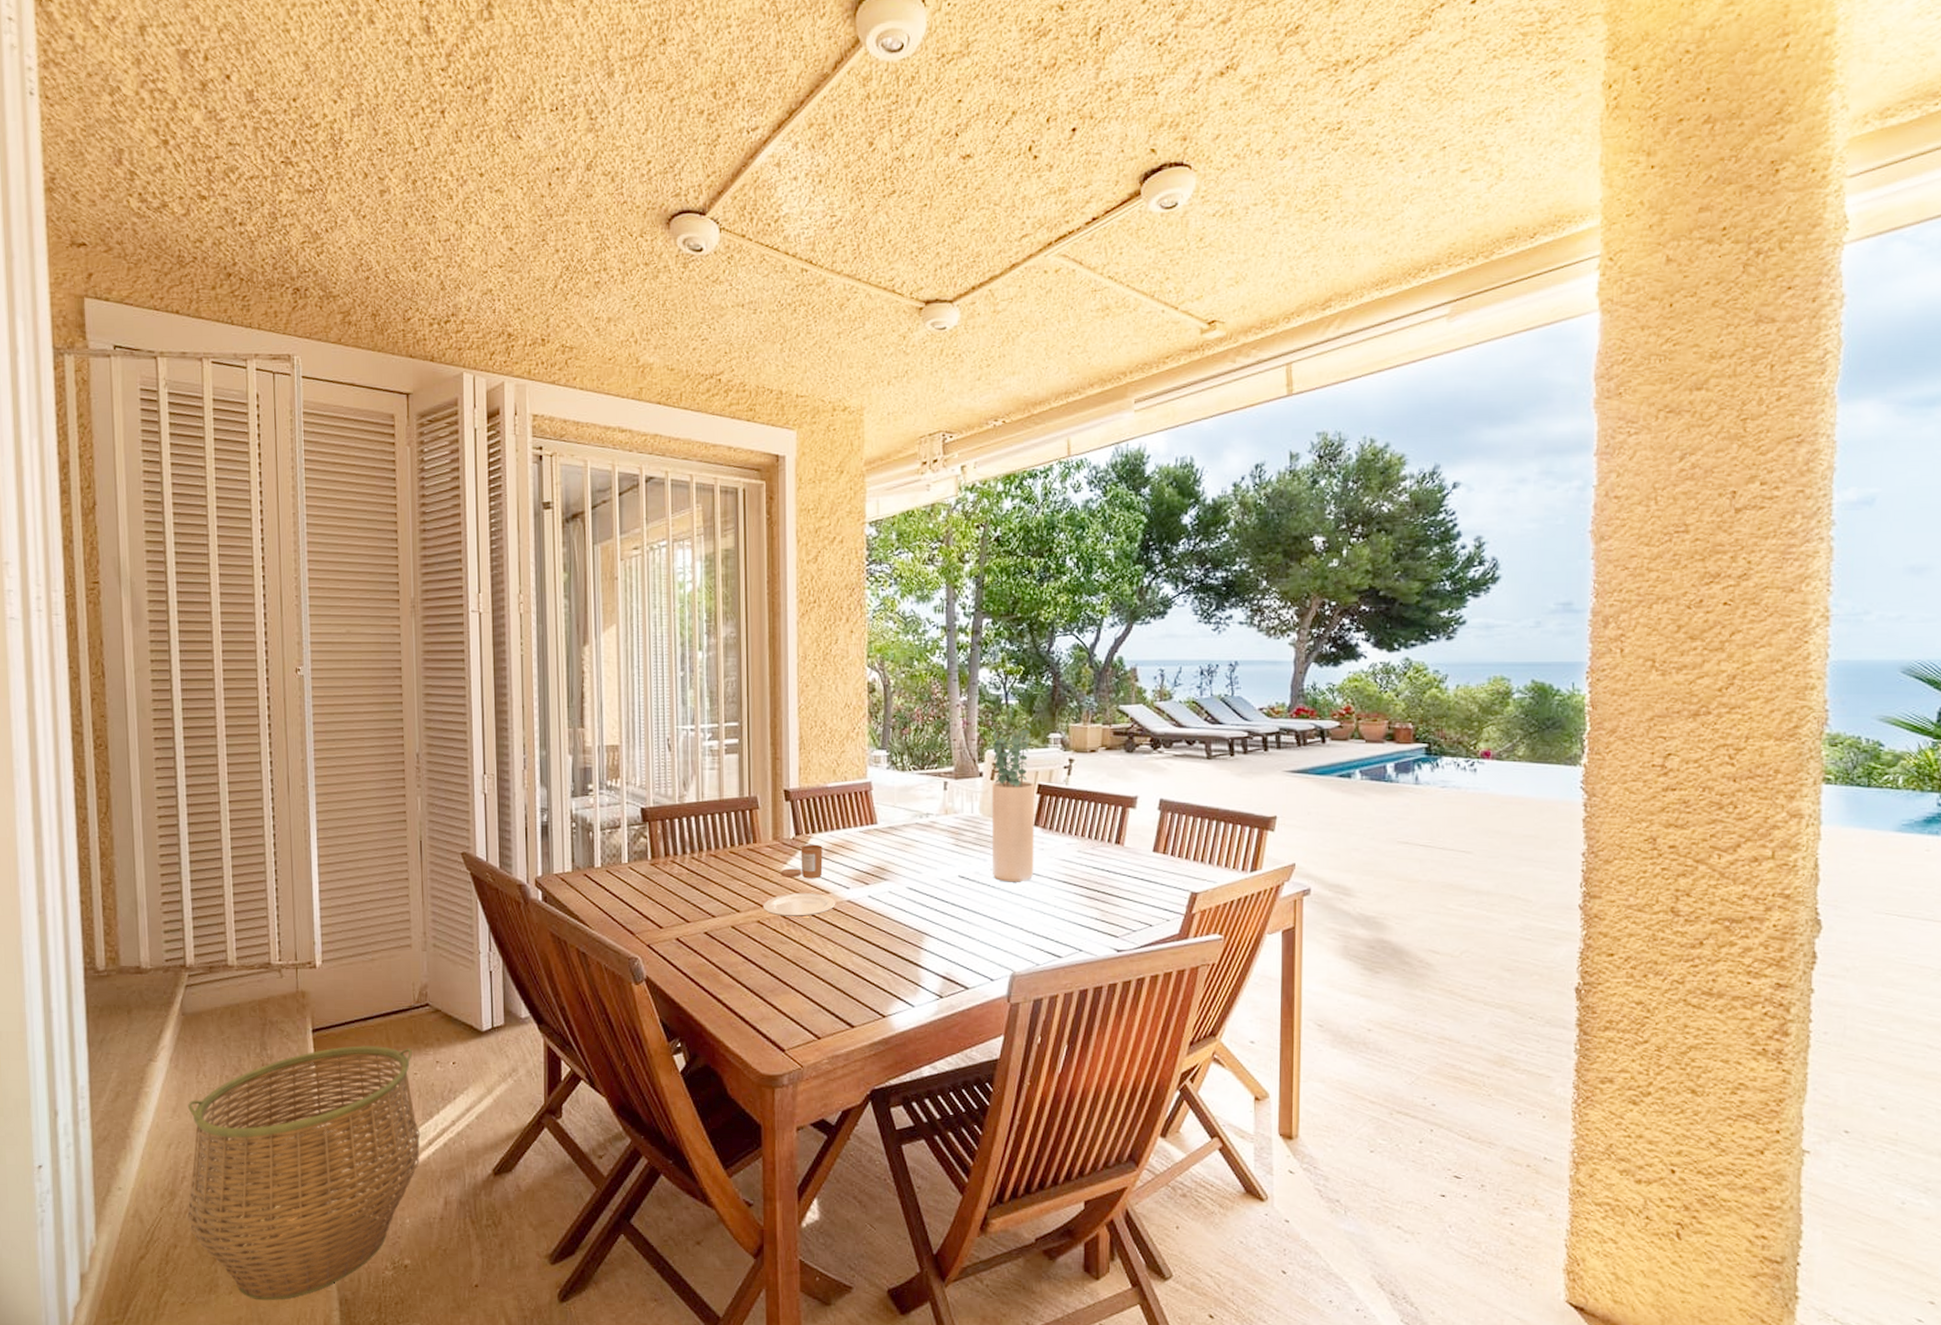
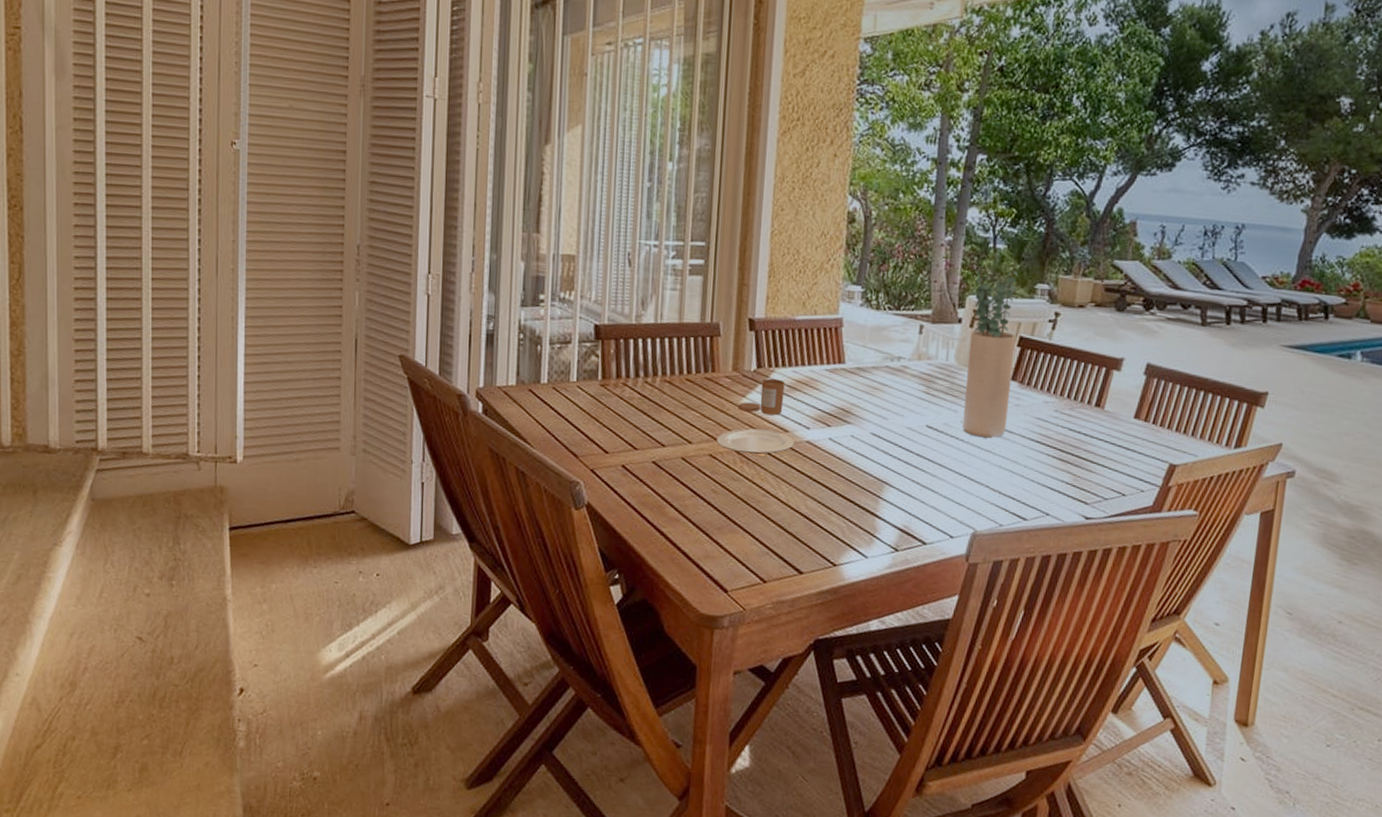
basket: present [187,1045,421,1301] -> none [88,548,338,802]

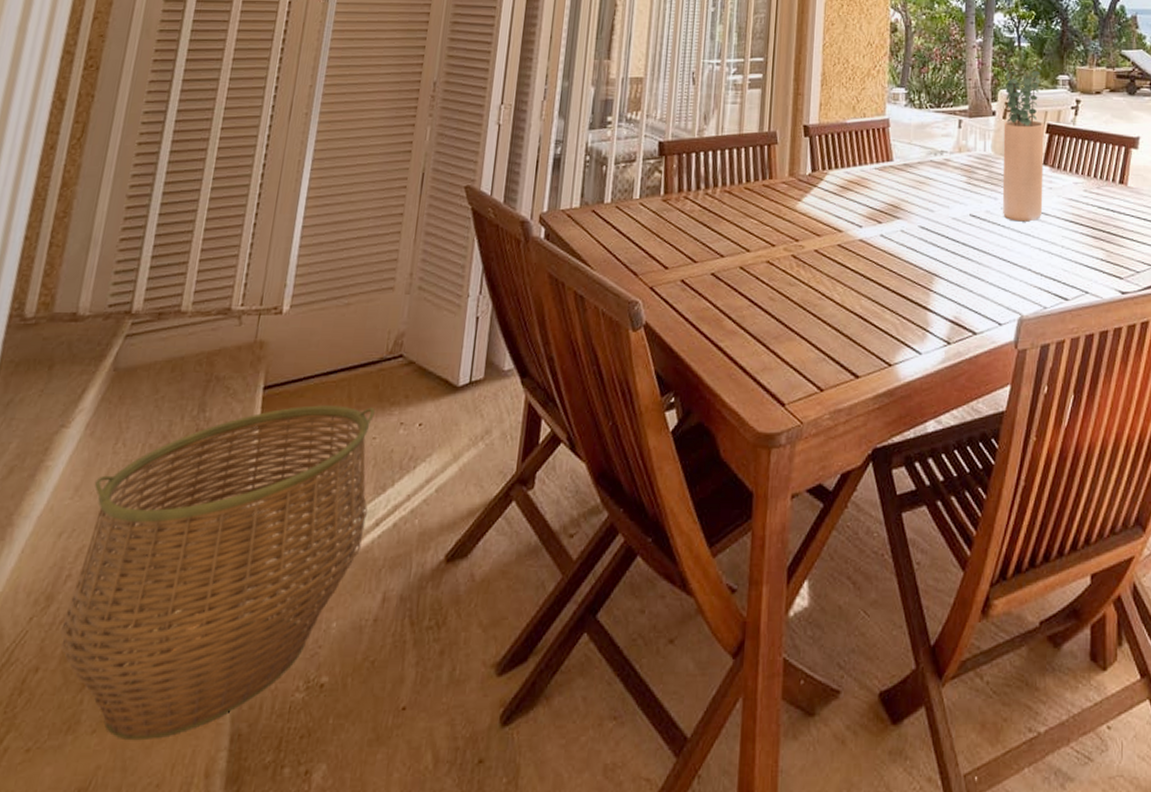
basket: none [88,548,338,802] -> present [60,405,375,741]
plate: present [716,428,795,455] -> none [773,231,848,258]
candle: present [737,378,785,416] -> none [794,180,838,217]

